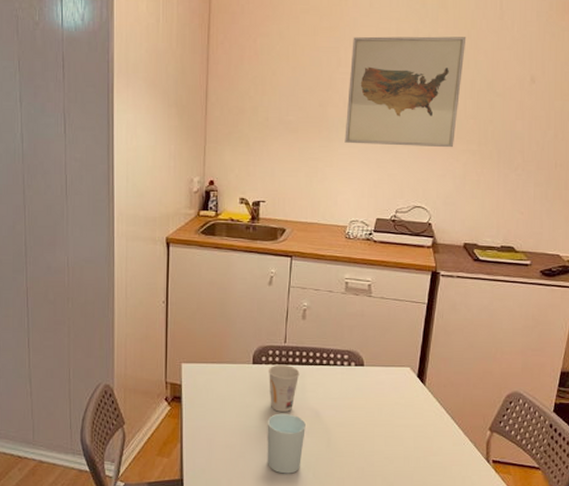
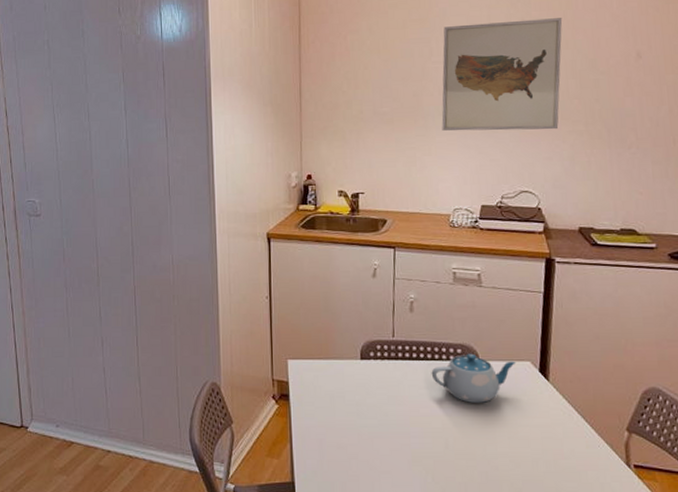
cup: present [267,413,306,474] -> none [379,411,421,478]
cup: present [269,364,300,412] -> none [378,360,411,410]
teapot: none [318,359,397,406] -> present [431,353,516,404]

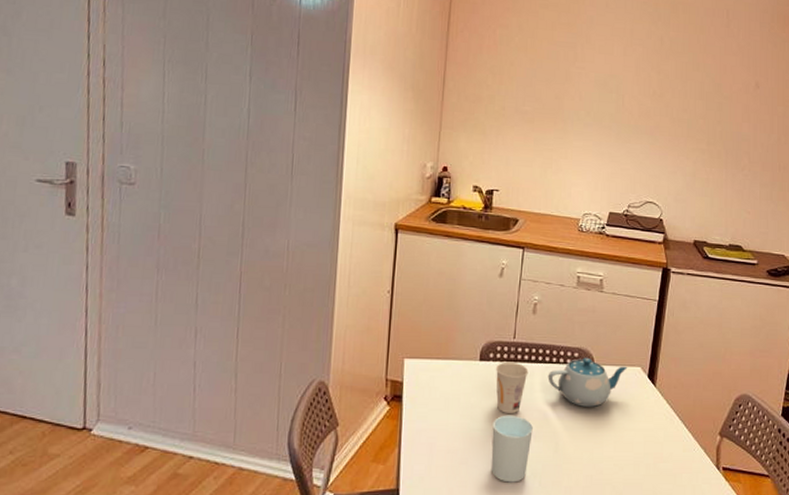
cup: none [378,360,411,410] -> present [496,361,529,413]
cup: none [379,411,421,478] -> present [491,415,533,483]
wall art: present [441,18,563,131] -> none [579,34,696,146]

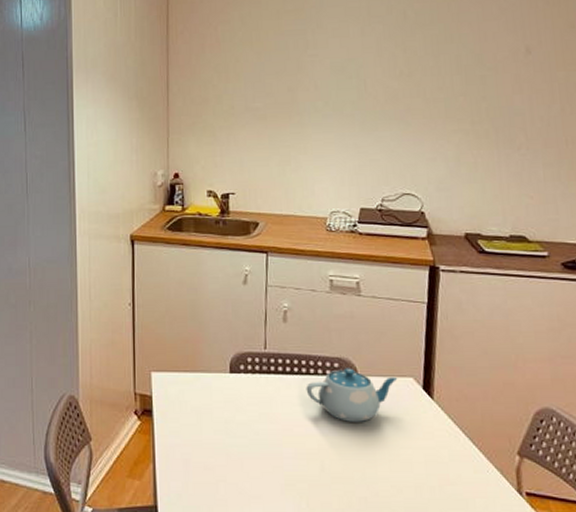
cup: present [491,415,533,483] -> none [249,430,295,503]
cup: present [496,361,529,413] -> none [248,373,284,429]

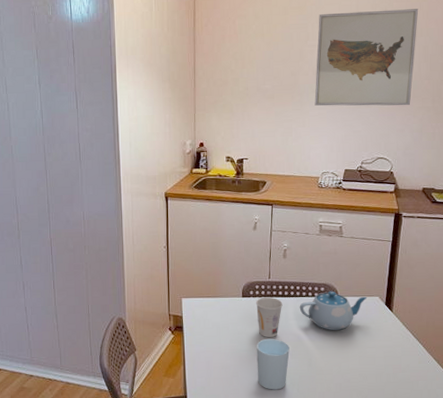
cup: none [248,373,284,429] -> present [256,297,283,337]
cup: none [249,430,295,503] -> present [256,338,290,390]
wall art: none [318,10,447,129] -> present [314,9,419,106]

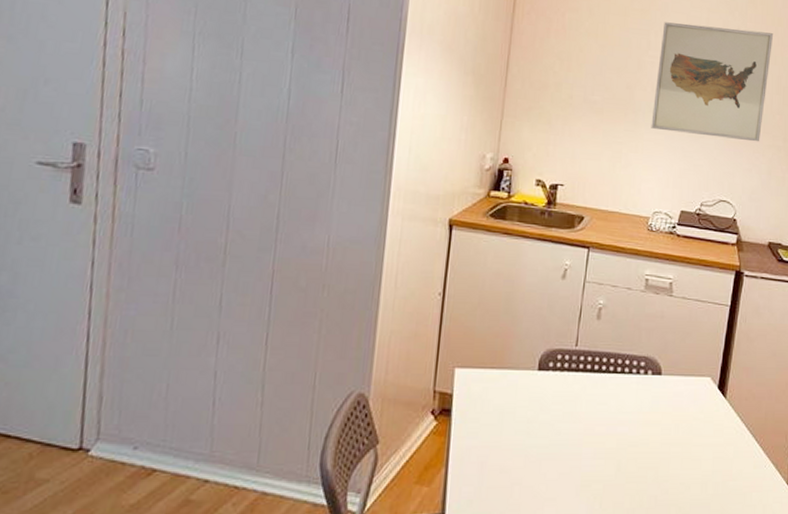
cup: present [256,297,283,337] -> none [555,371,591,428]
cup: present [256,338,290,390] -> none [547,430,594,505]
teapot: present [299,291,368,331] -> none [611,367,697,422]

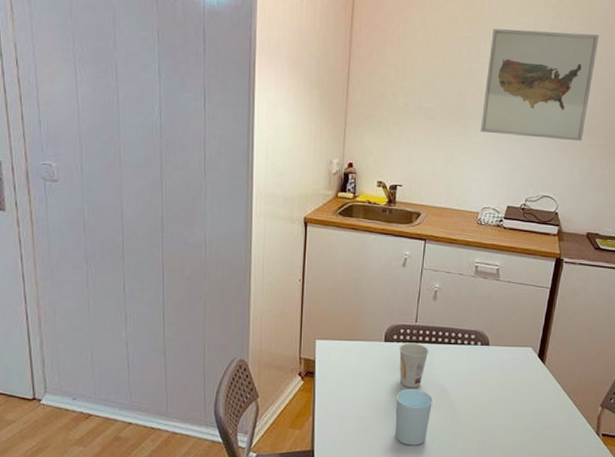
cup: none [547,430,594,505] -> present [395,388,433,446]
cup: none [555,371,591,428] -> present [399,342,429,387]

